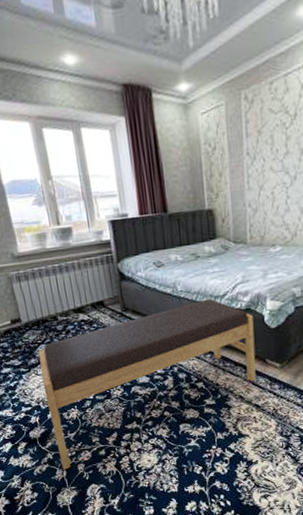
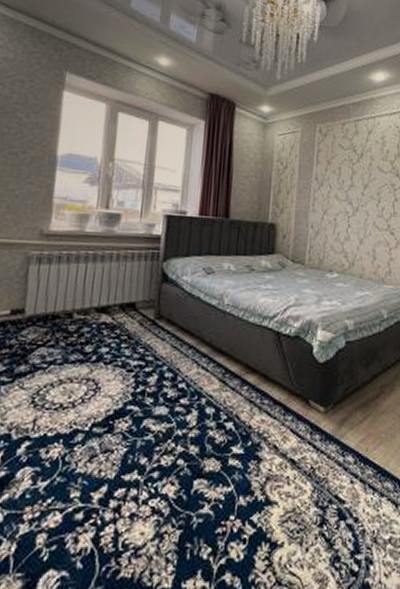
bench: present [38,298,256,470] -> none [12,318,301,542]

